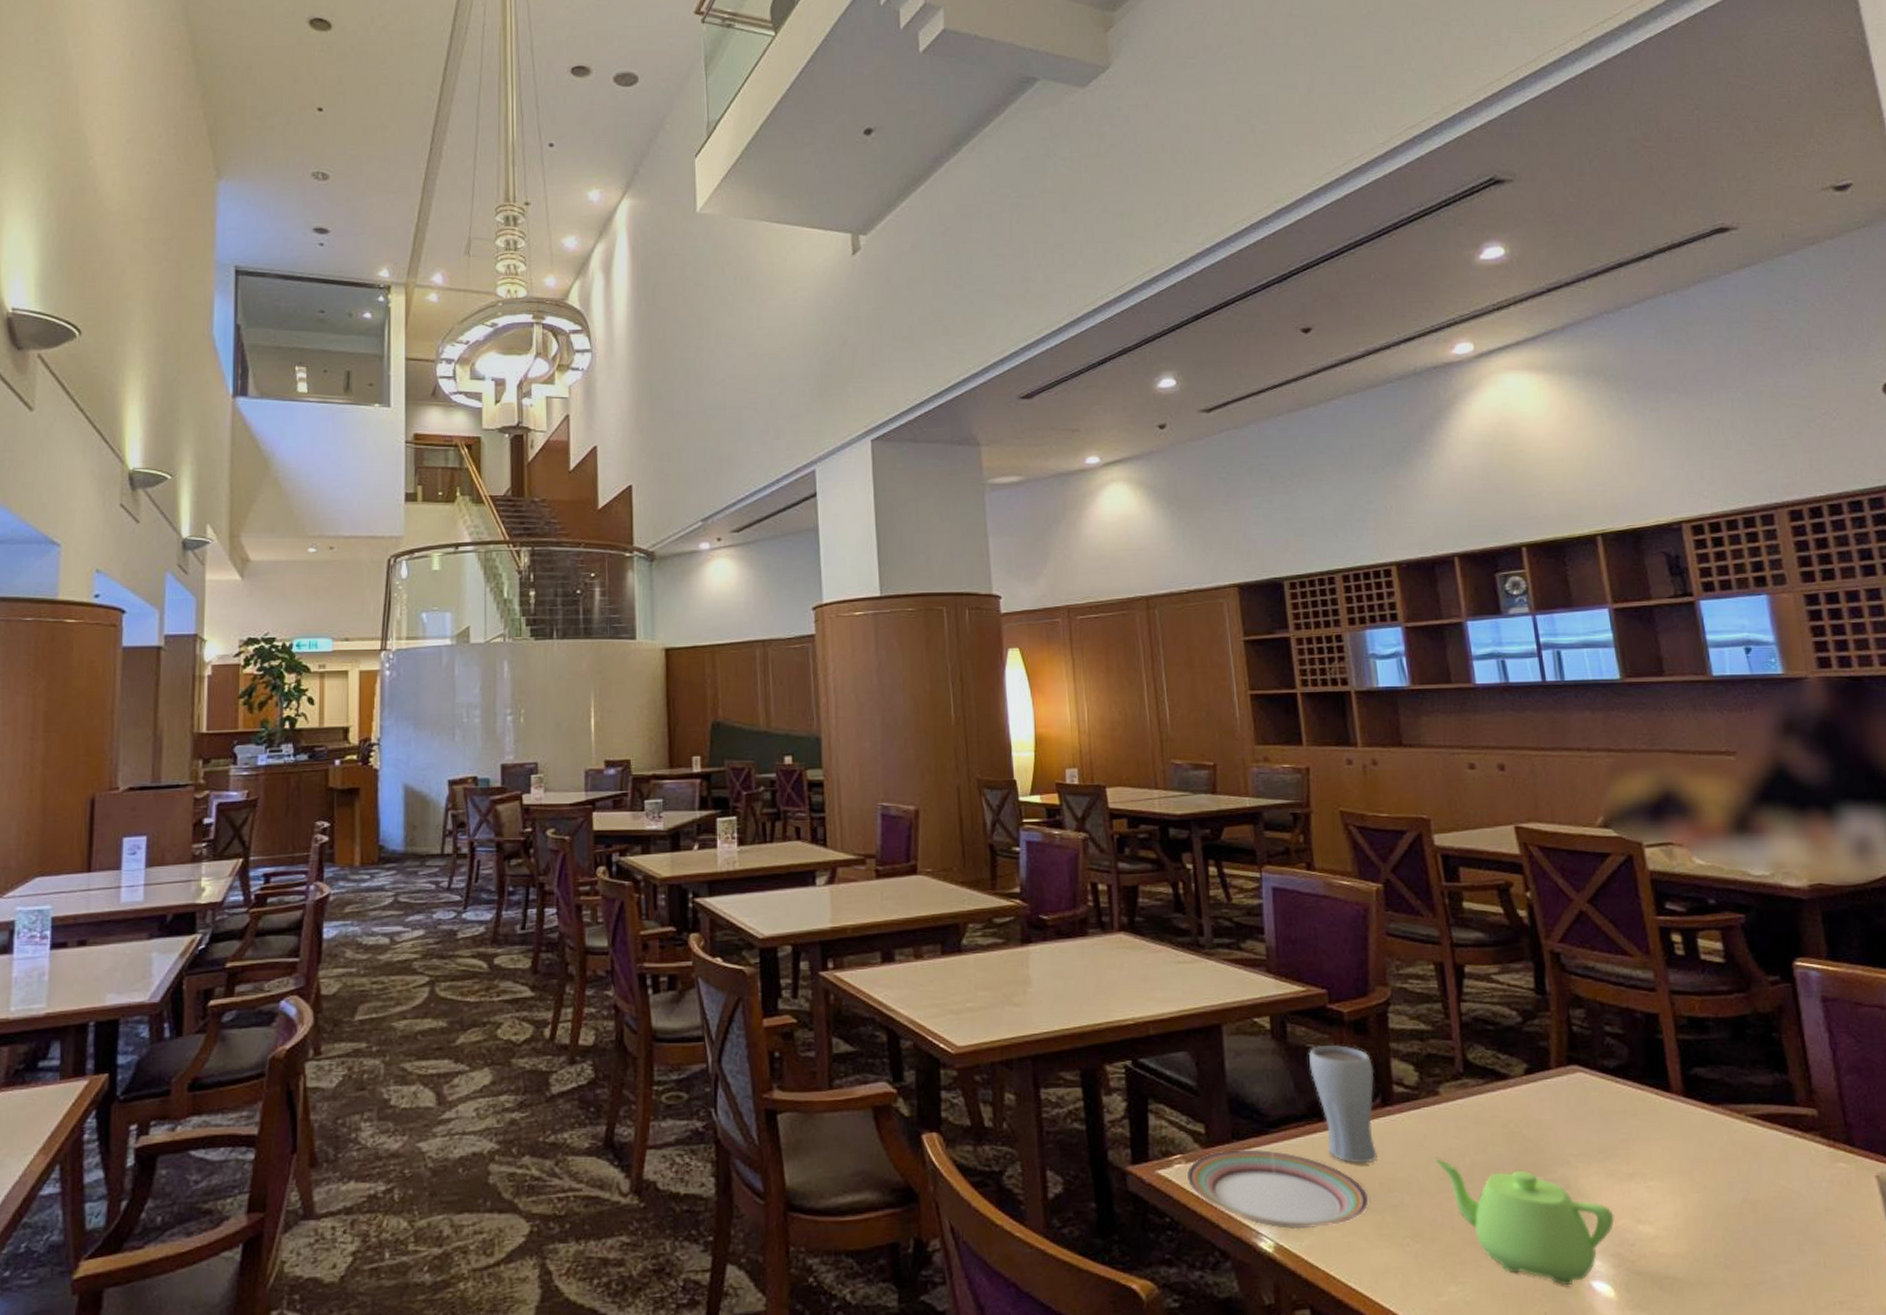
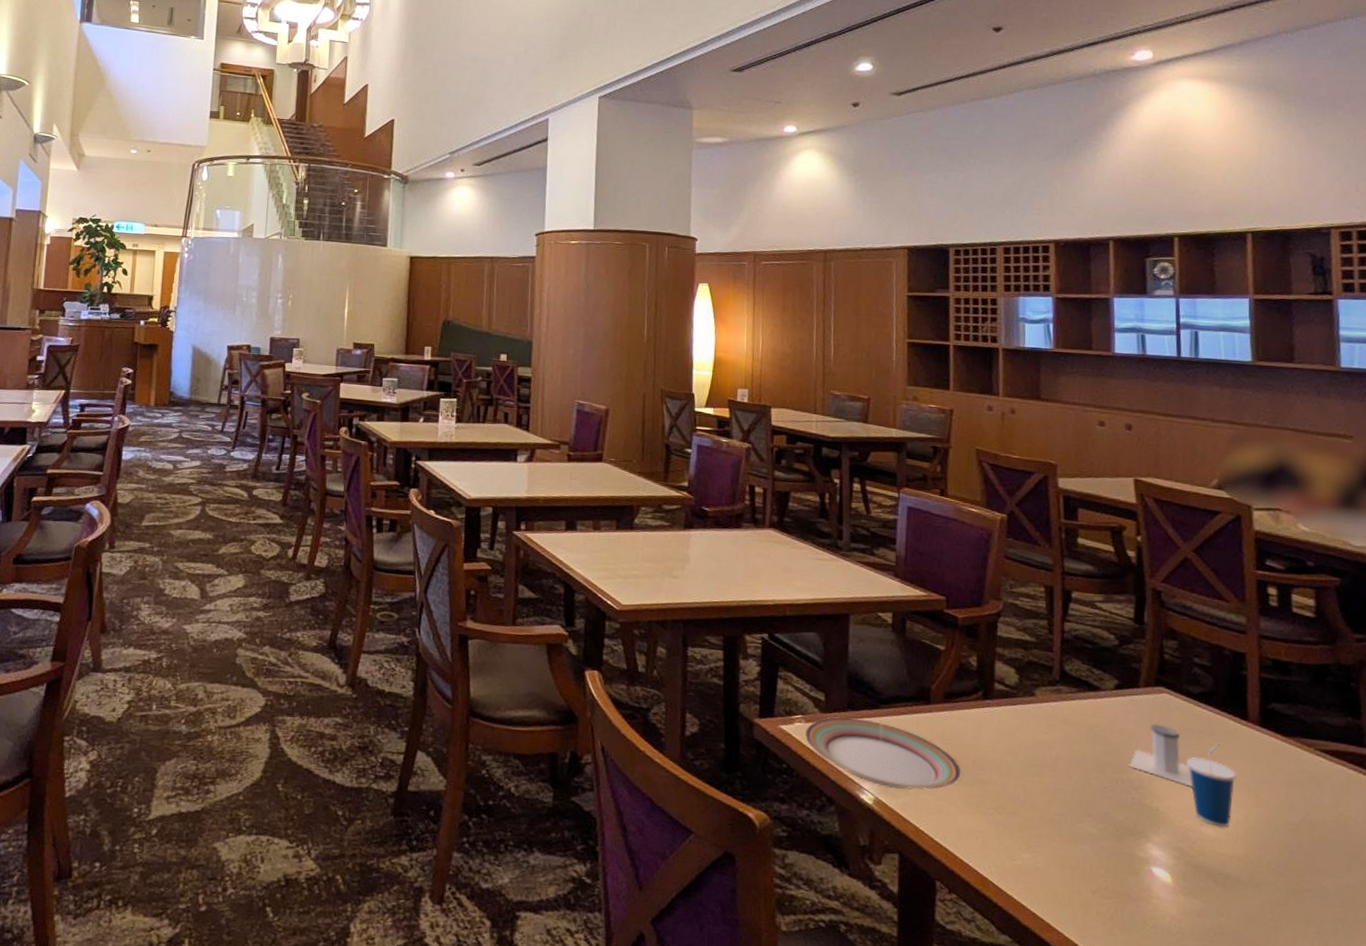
drinking glass: present [1309,1044,1377,1164] -> none [922,642,980,744]
teapot: present [1434,1158,1615,1285] -> none [1023,748,1180,867]
salt shaker: none [1551,1109,1623,1179] -> present [1129,724,1193,787]
cup: none [1611,1124,1669,1222] -> present [1185,744,1237,827]

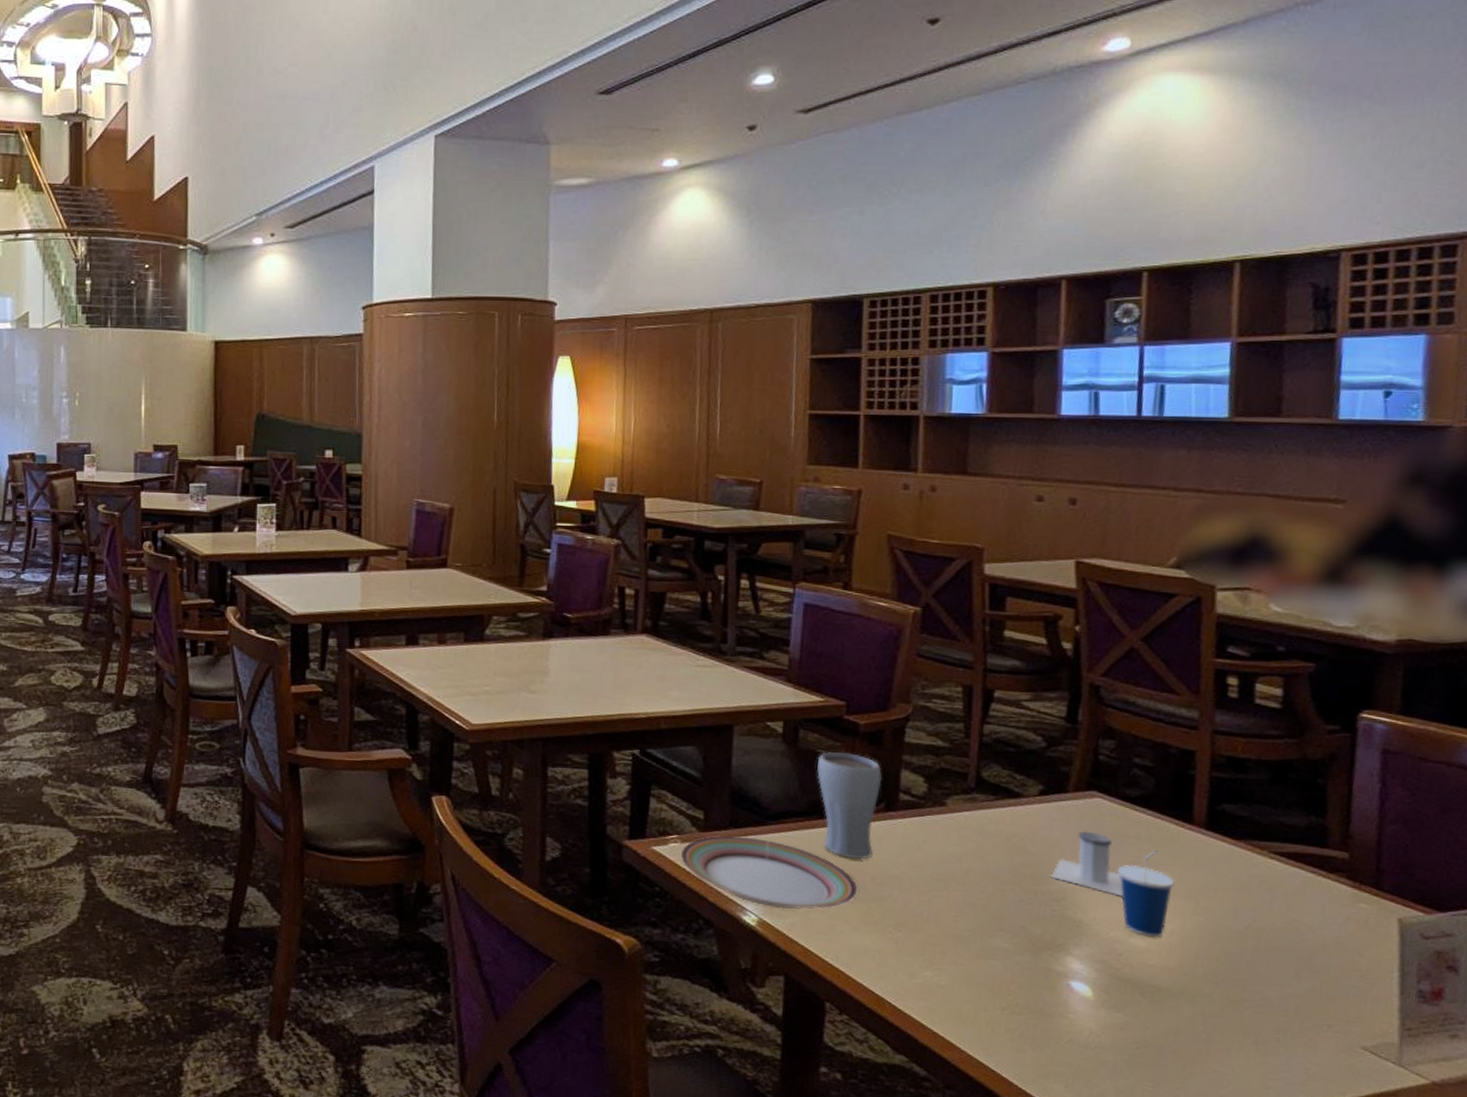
drinking glass: none [922,642,980,744] -> present [817,752,883,859]

